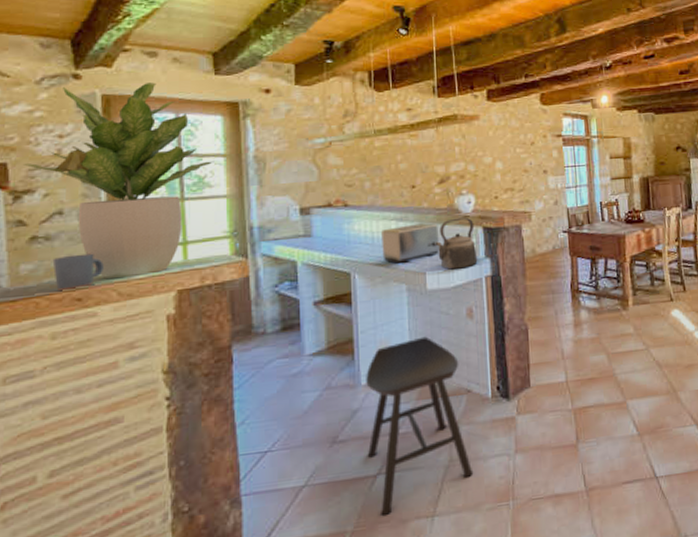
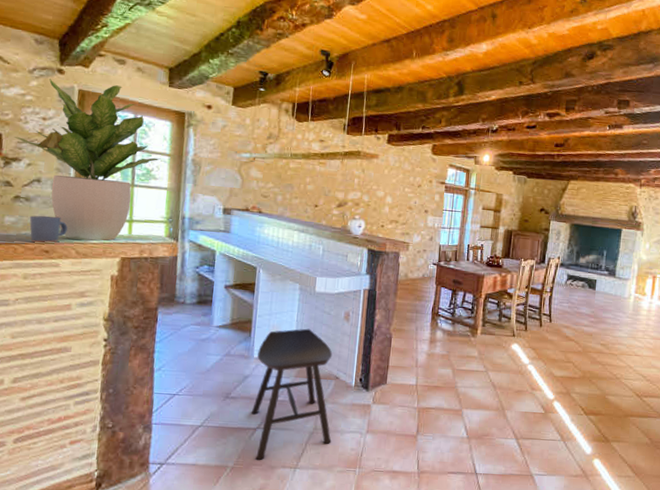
toaster: present [381,223,439,264] -> none [284,236,332,267]
kettle: present [435,217,478,270] -> none [327,237,361,280]

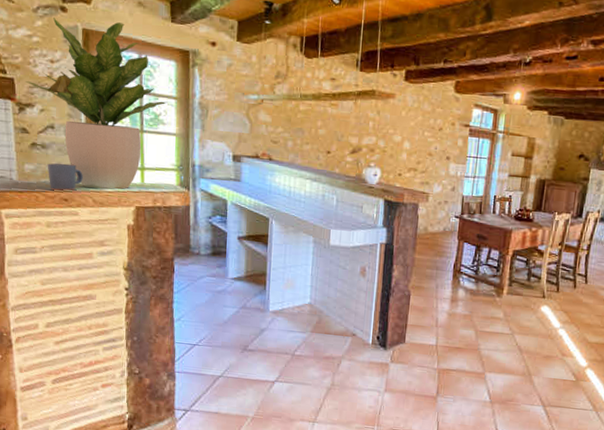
stool: present [251,328,333,461] -> none [268,283,349,413]

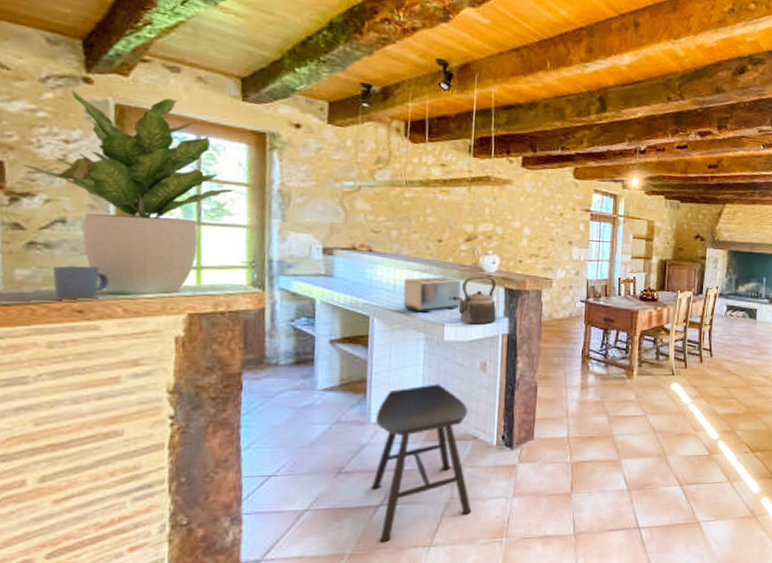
stool: none [268,283,349,413] -> present [371,384,472,543]
toaster: none [296,185,346,218] -> present [403,277,461,313]
kettle: none [341,187,377,233] -> present [456,276,497,324]

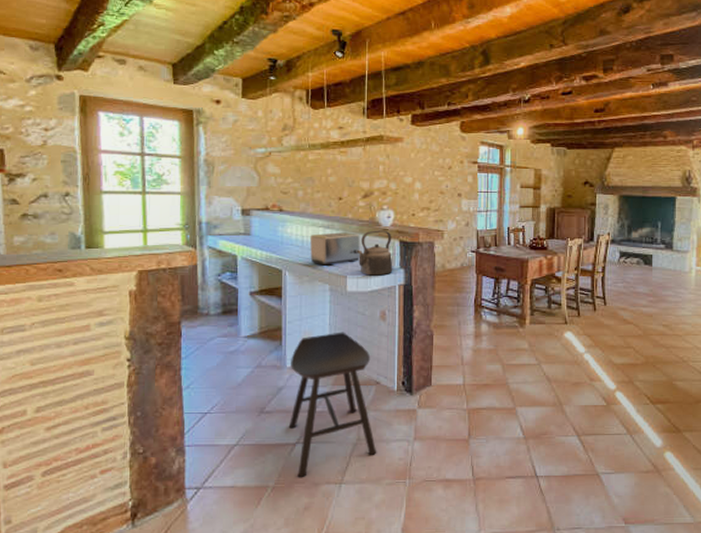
potted plant: present [23,88,236,296] -> none [17,85,171,256]
mug: present [52,265,109,301] -> none [39,232,79,262]

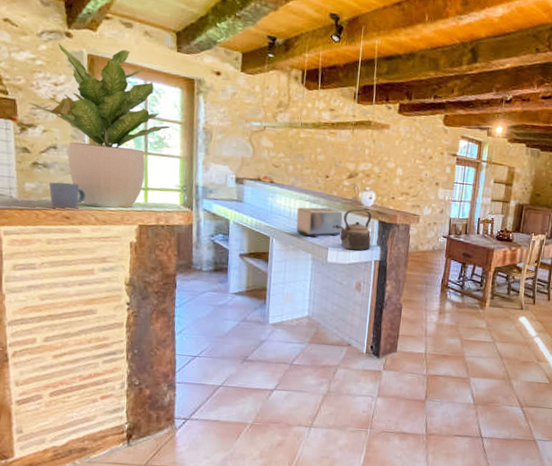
potted plant: none [17,85,171,256] -> present [28,41,172,209]
mug: none [39,232,79,262] -> present [48,182,86,209]
stool: present [288,332,377,478] -> none [268,297,345,419]

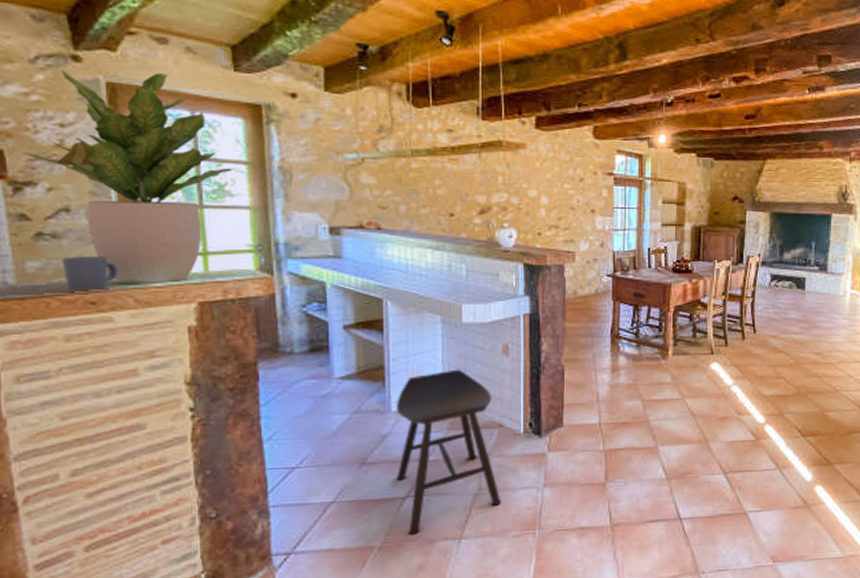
stool: none [268,297,345,419] -> present [396,369,502,536]
toaster: present [296,207,343,237] -> none [416,254,477,293]
kettle: present [338,209,372,251] -> none [472,252,517,304]

